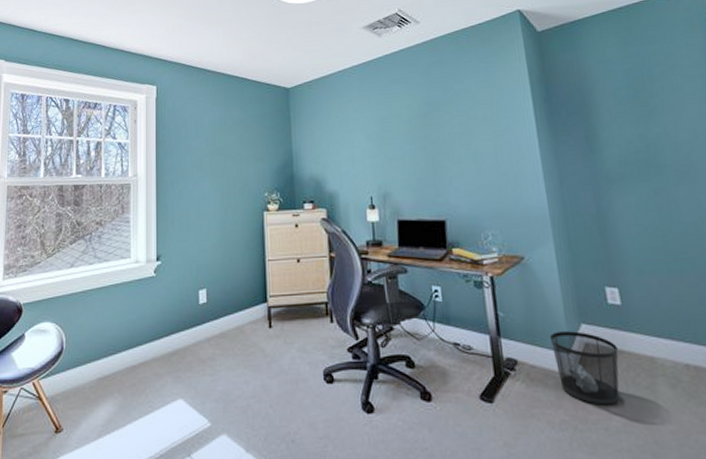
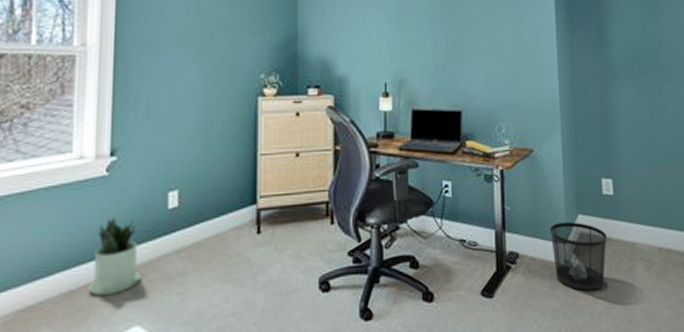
planter: none [145,309,182,371] -> present [88,217,142,296]

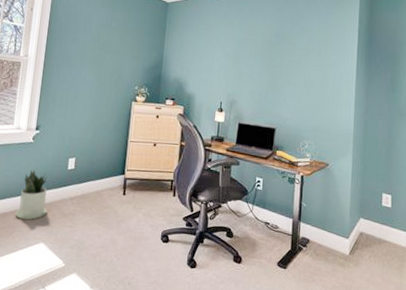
waste bin: present [549,222,607,292] -> none [336,222,382,278]

